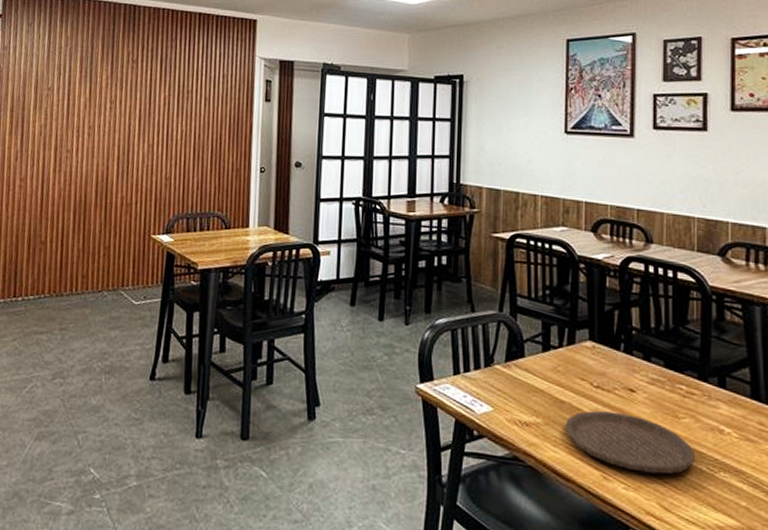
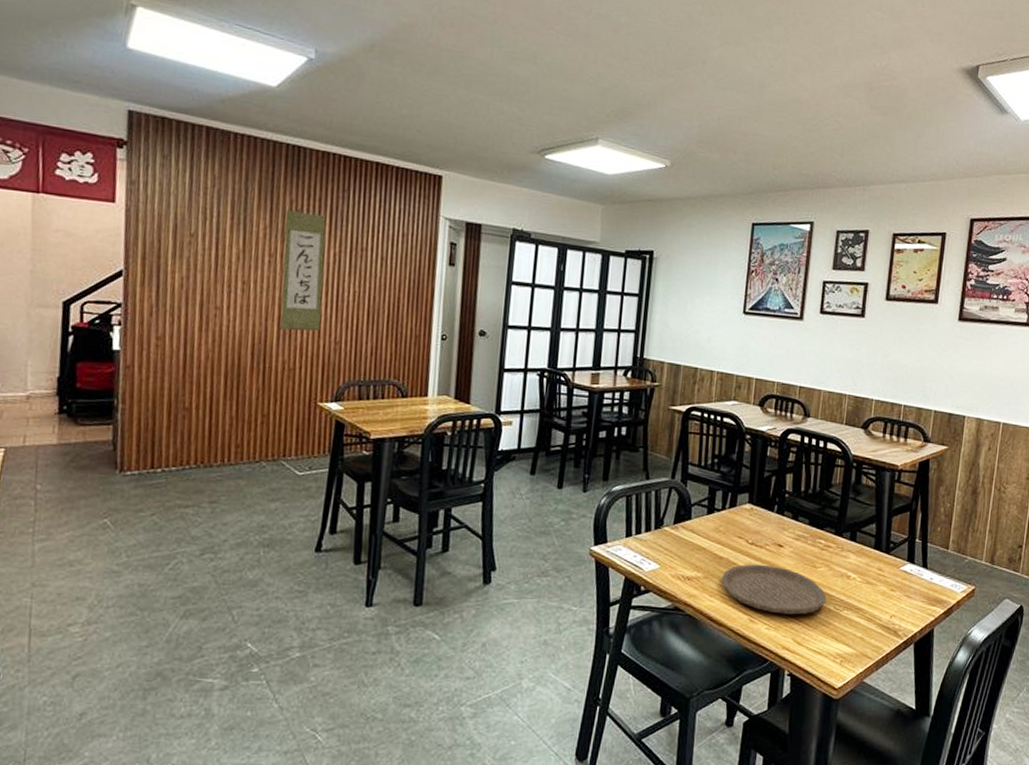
wall scroll: none [118,58,158,169] -> present [279,208,327,332]

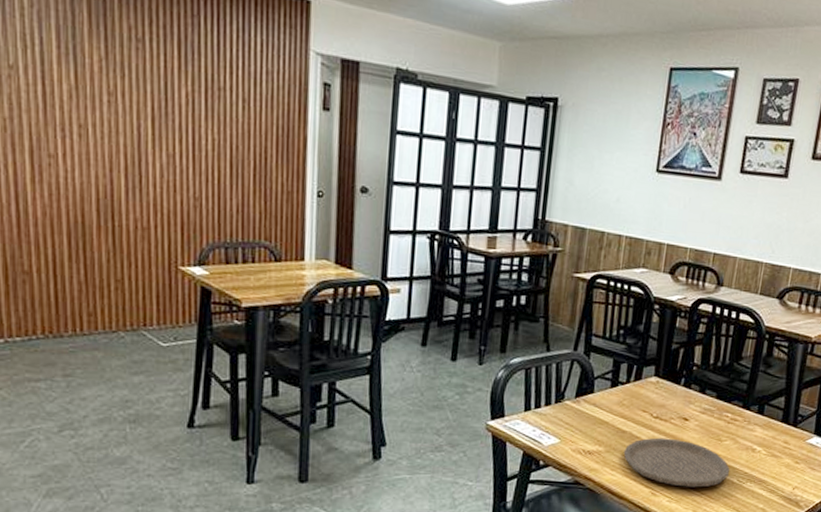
wall scroll: present [279,208,327,332] -> none [124,37,177,186]

